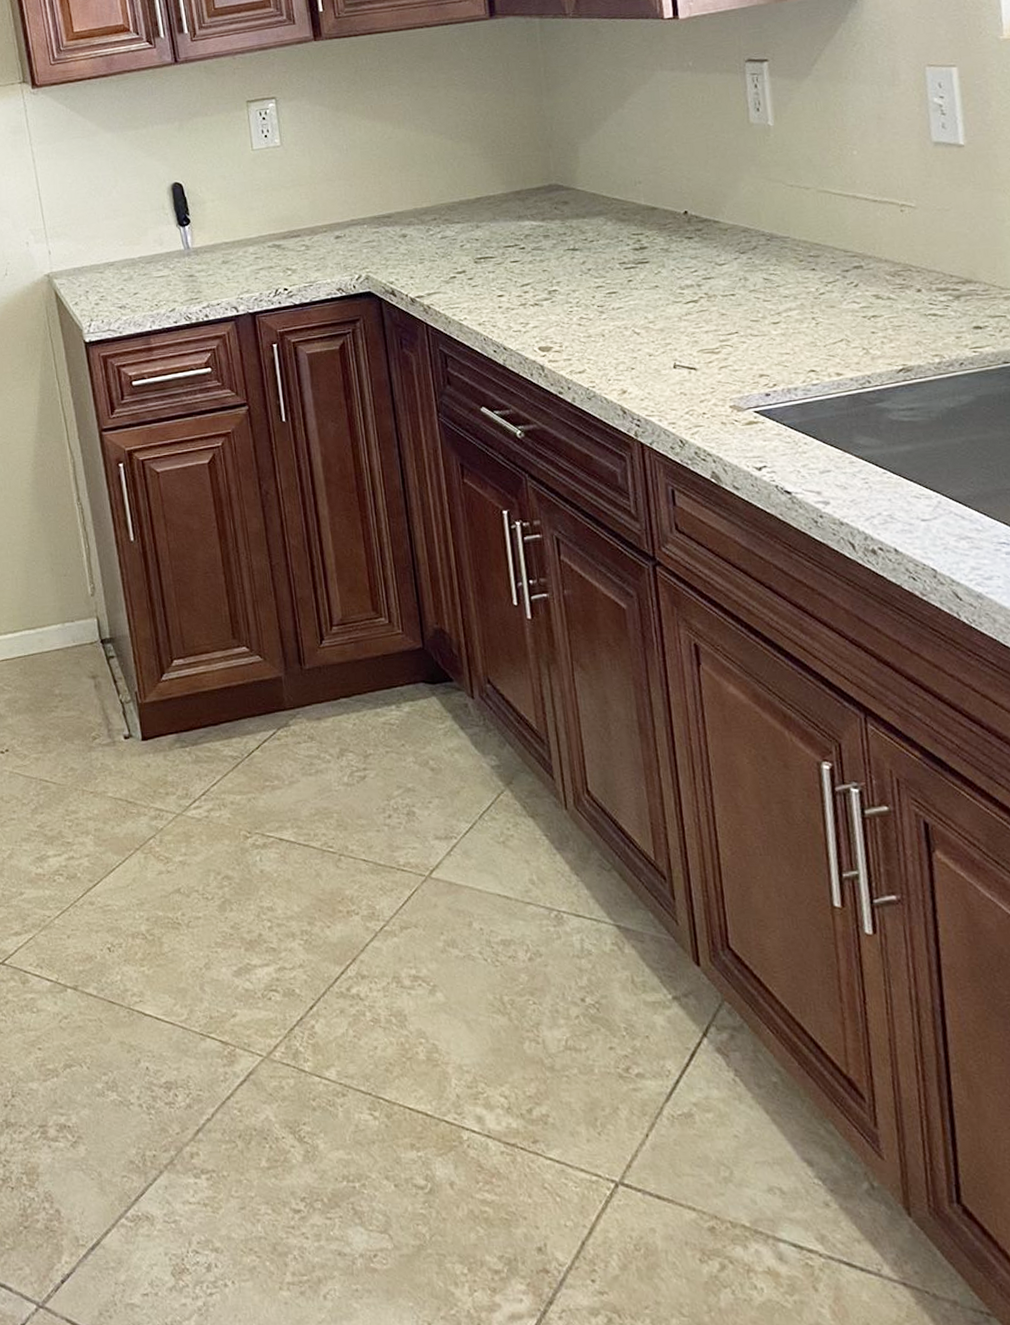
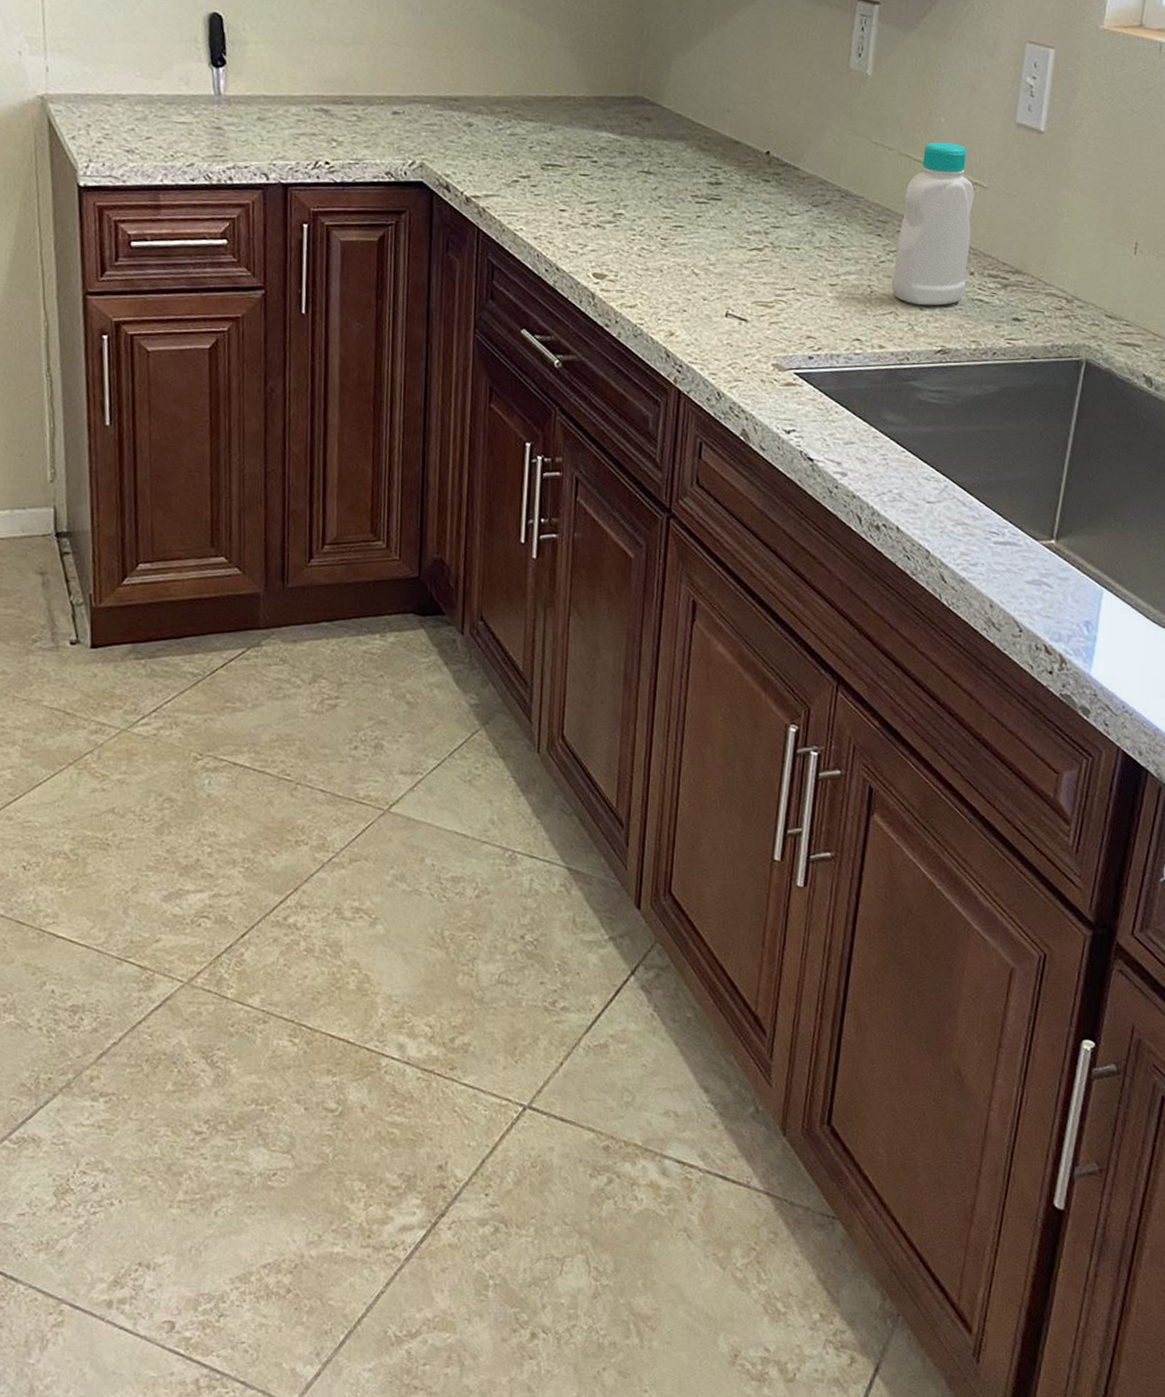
bottle: none [831,172,916,329] -> present [891,142,974,306]

